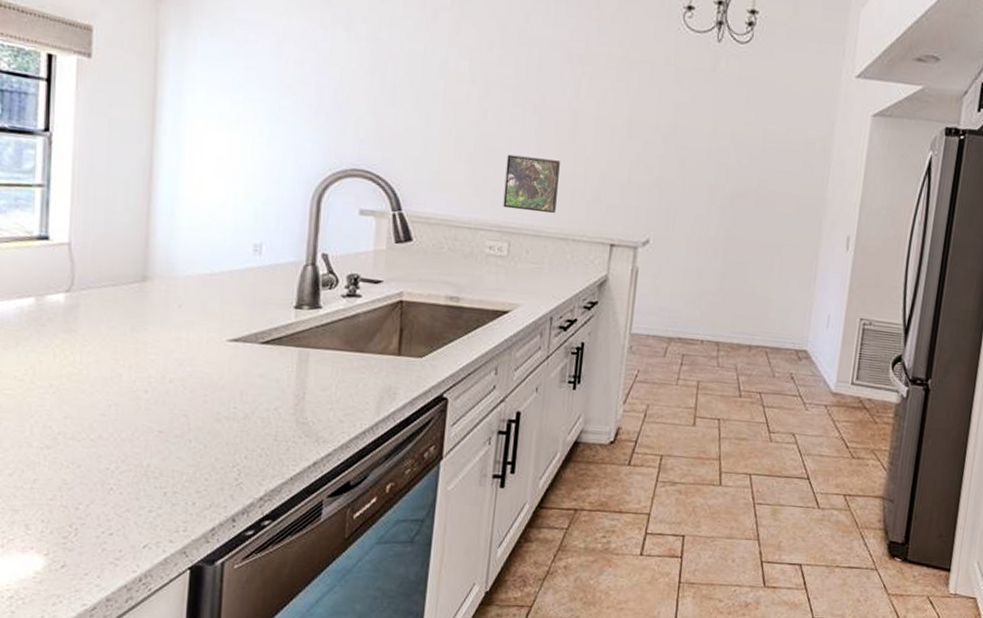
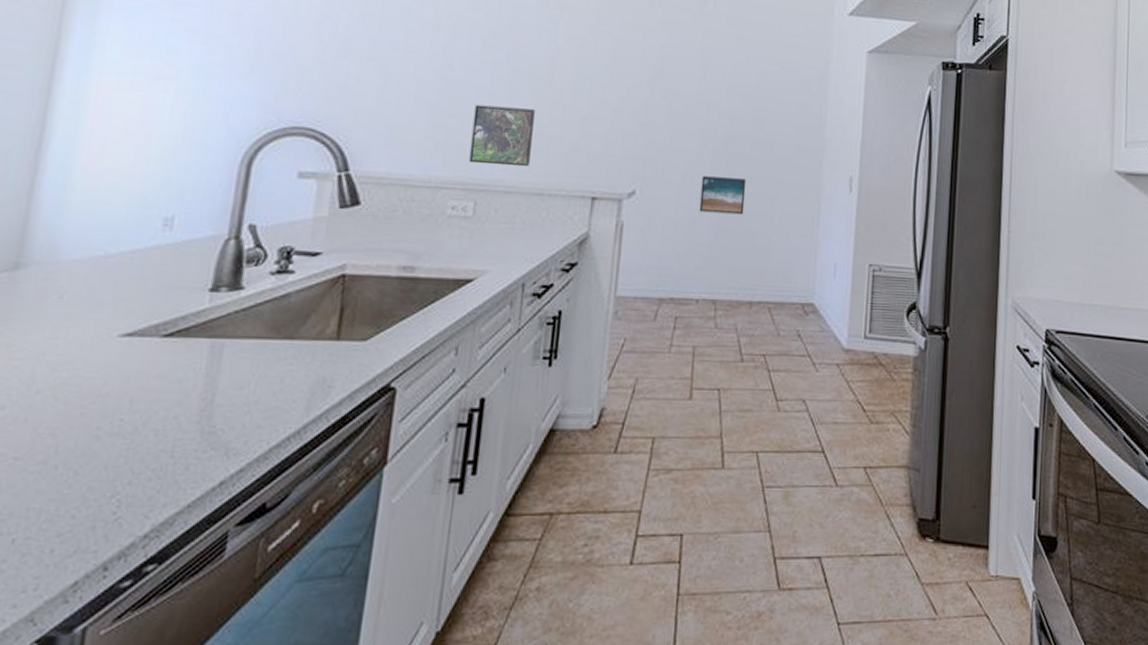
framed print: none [706,229,751,267] -> present [699,176,747,215]

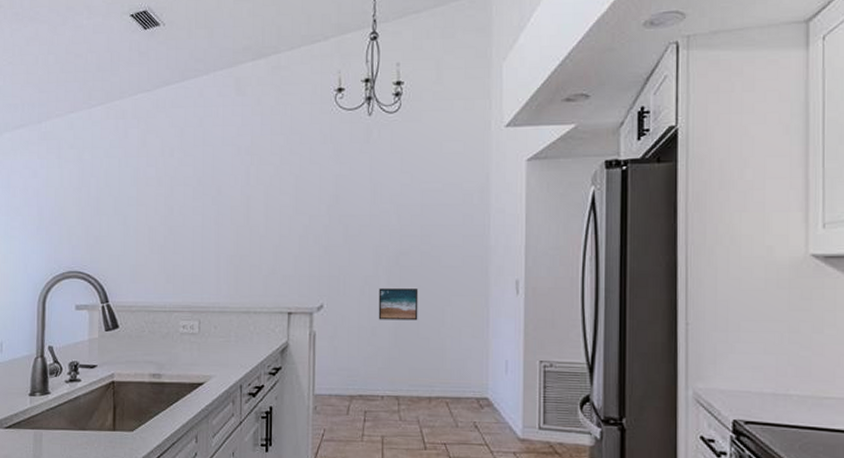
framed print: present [469,104,535,167] -> none [191,242,237,291]

